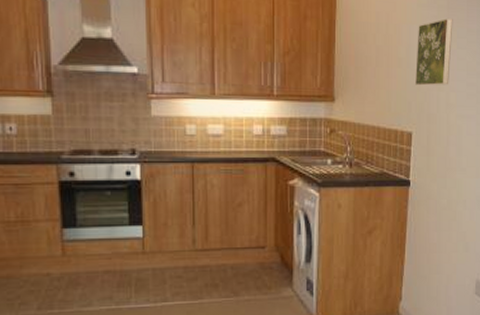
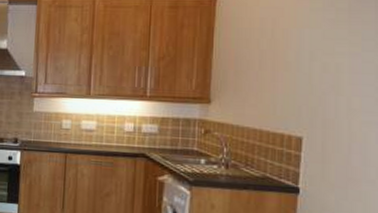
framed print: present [416,17,453,86] -> none [307,20,356,90]

